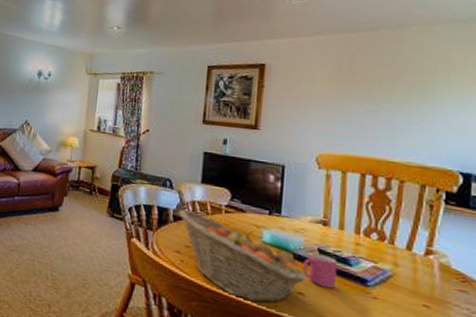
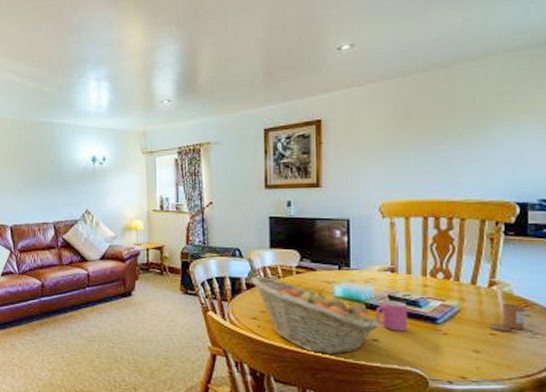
candle: none [423,275,464,307] -> present [489,304,526,332]

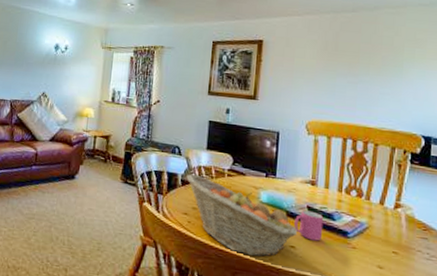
candle: present [489,304,526,332] -> none [393,226,425,252]

